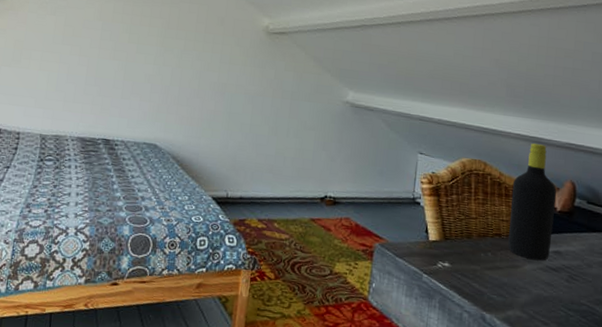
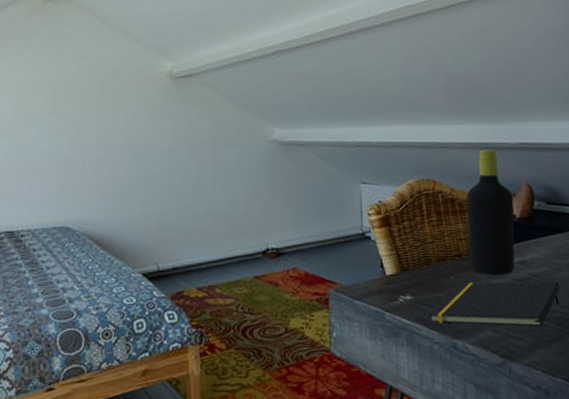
notepad: none [463,261,591,316] -> present [429,281,561,327]

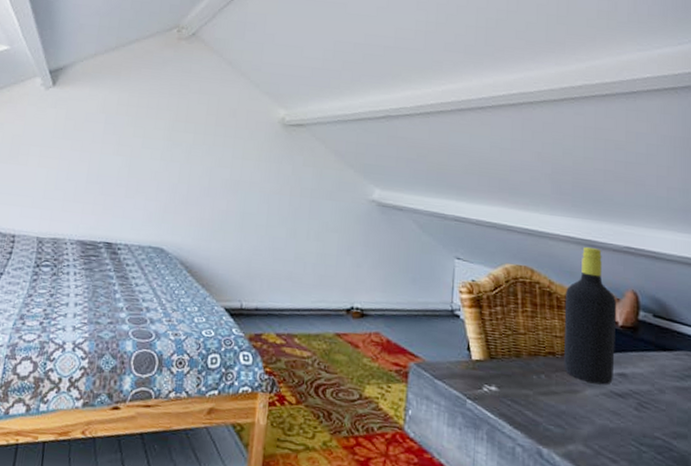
notepad: present [429,281,561,327] -> none [514,384,664,452]

